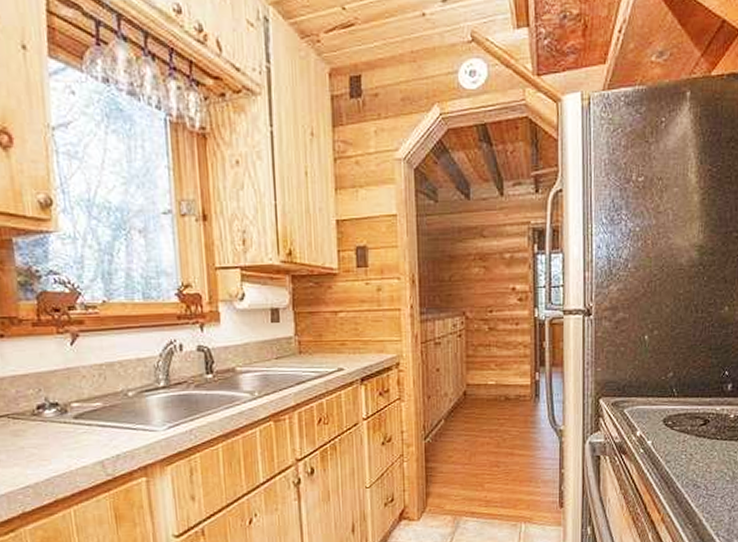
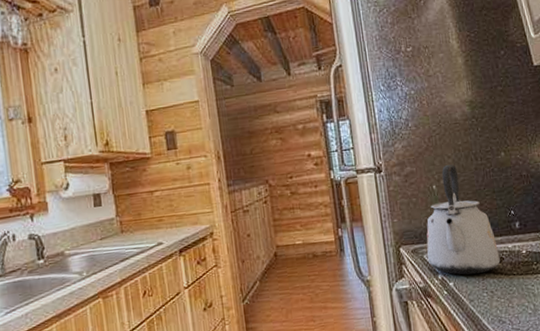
kettle: none [627,315,706,435] -> present [426,164,501,275]

